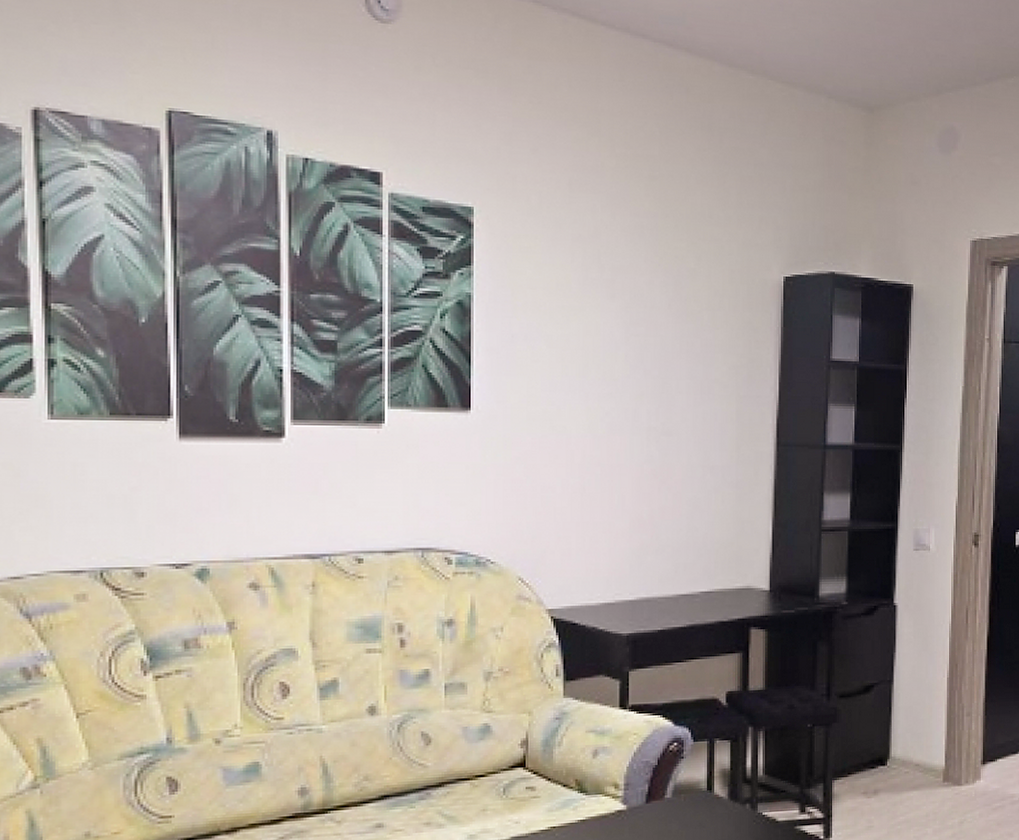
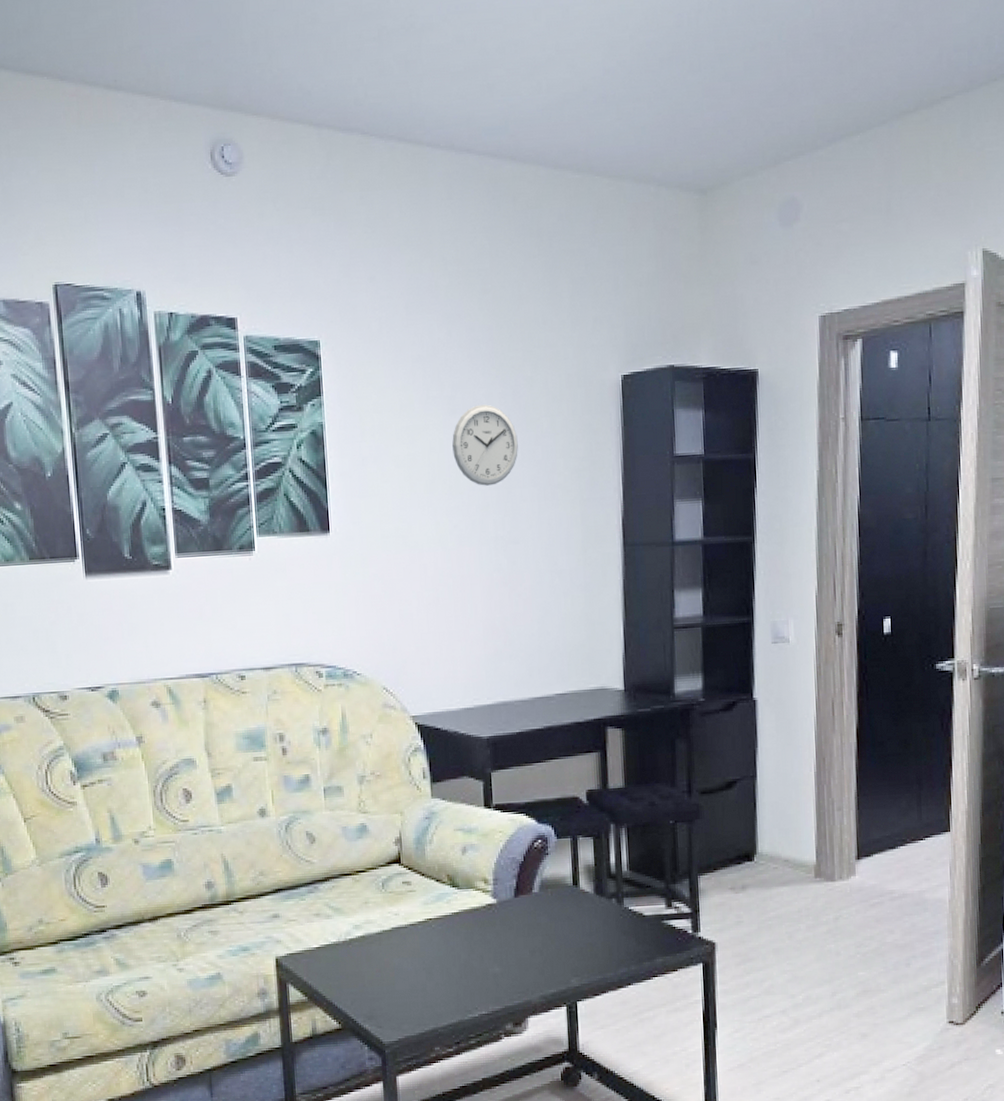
wall clock: none [609,291,677,375] -> present [452,404,518,486]

